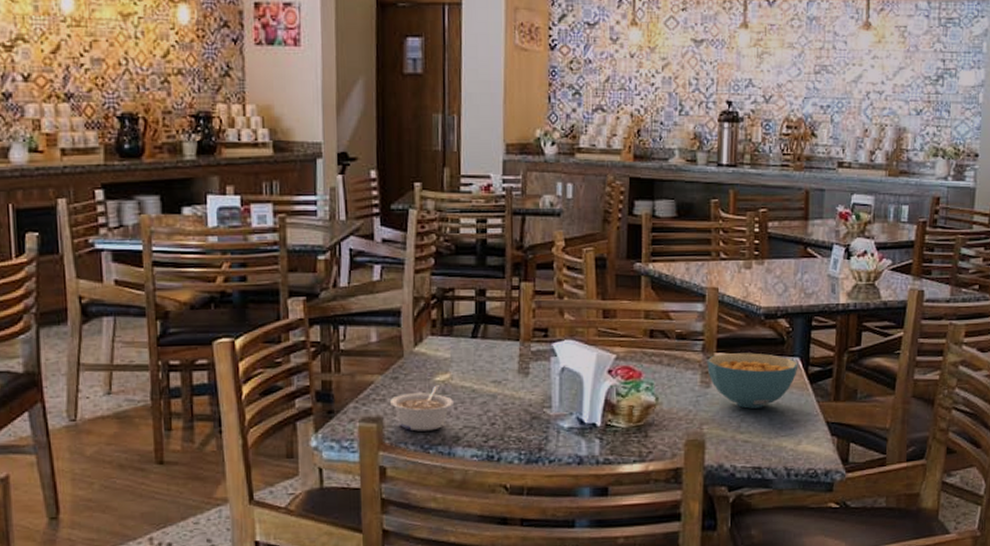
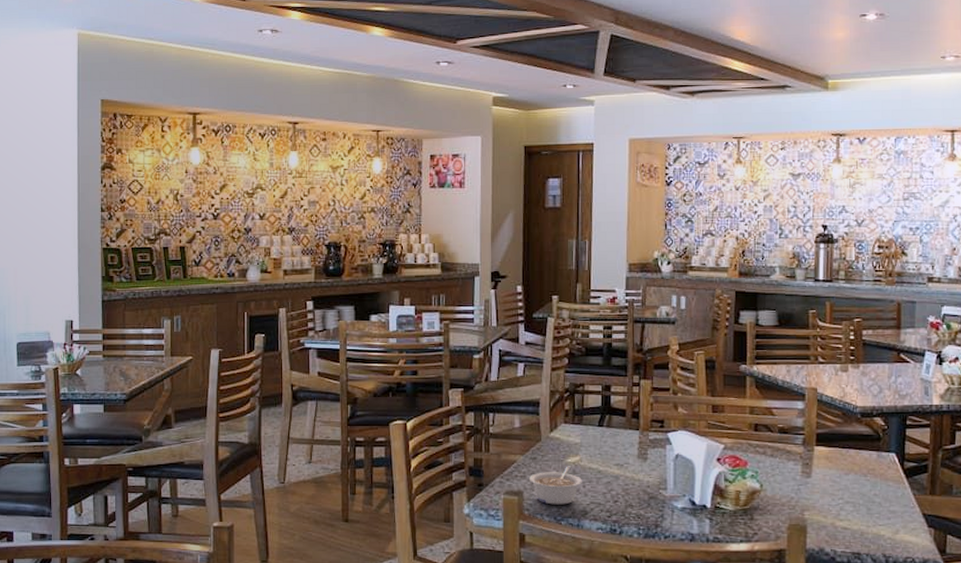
cereal bowl: present [707,352,799,409] -> none [807,447,895,498]

